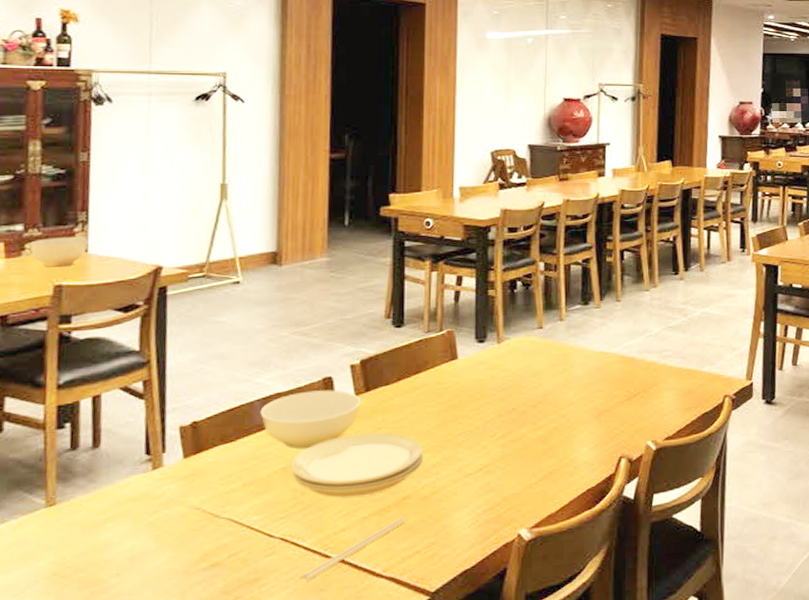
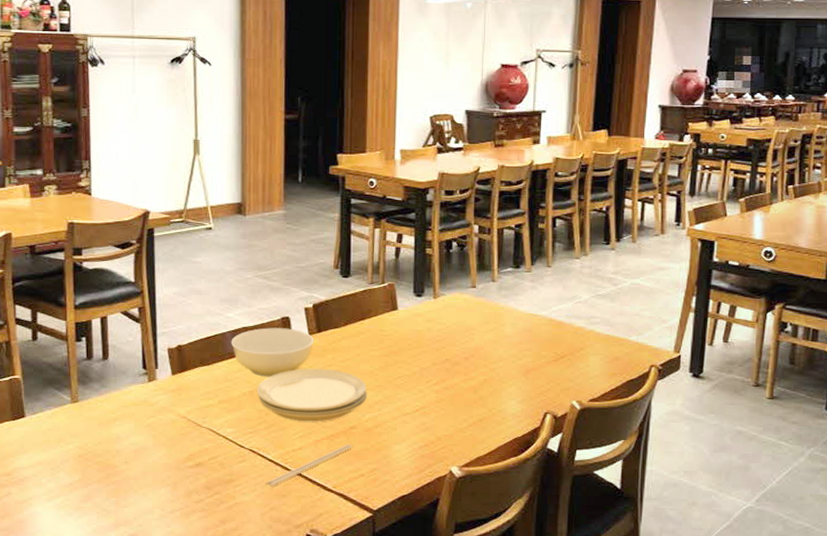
bowl: present [29,236,89,267] -> none [48,181,92,207]

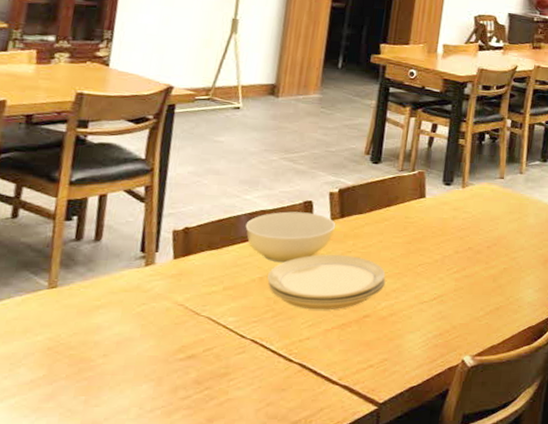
chopsticks: present [265,444,354,487] -> none [264,334,366,381]

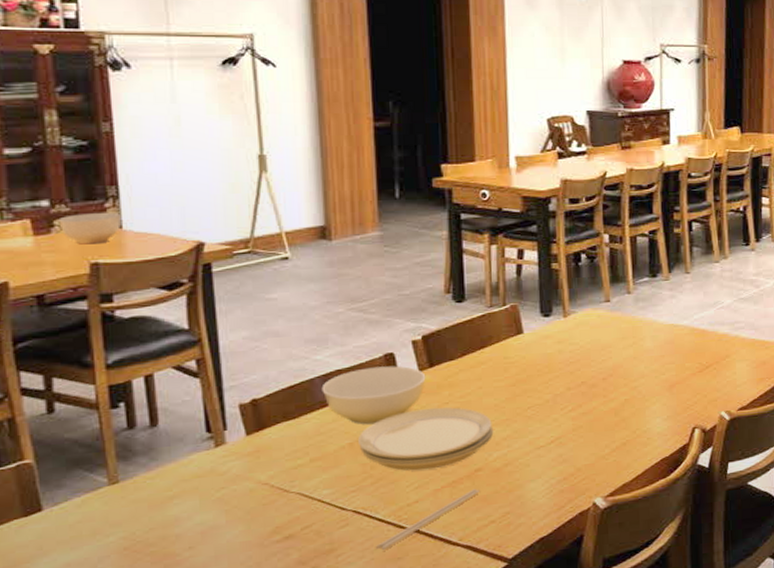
bowl: none [58,50,111,77] -> present [58,212,122,245]
chopsticks: none [264,334,366,381] -> present [375,489,481,551]

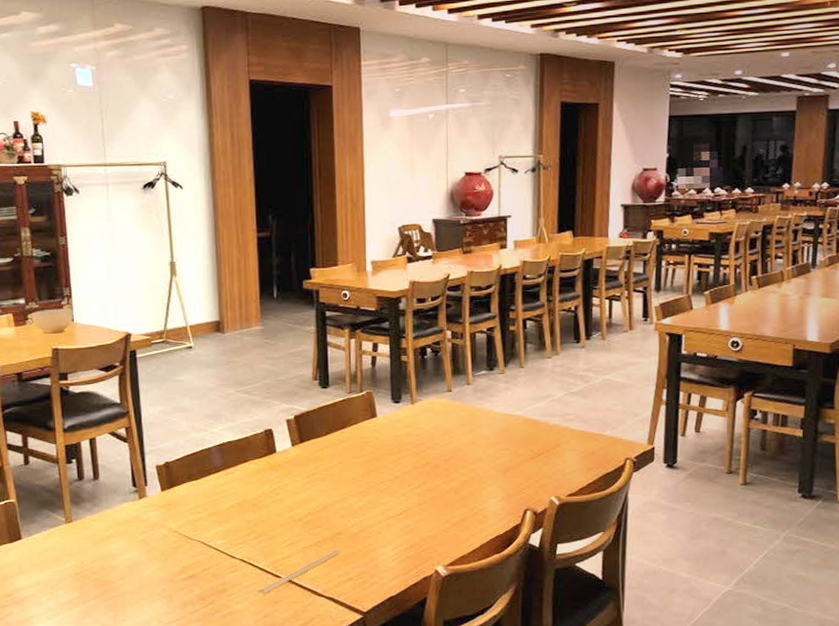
bowl: present [321,365,426,425] -> none [217,440,298,489]
plate: present [358,407,494,470] -> none [244,478,352,530]

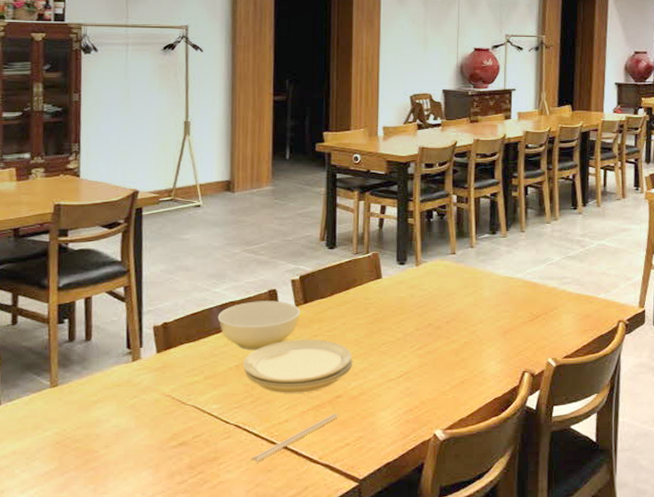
bowl: present [31,308,73,334] -> none [35,164,81,189]
bowl: none [217,440,298,489] -> present [218,301,301,350]
plate: none [244,478,352,530] -> present [243,339,353,393]

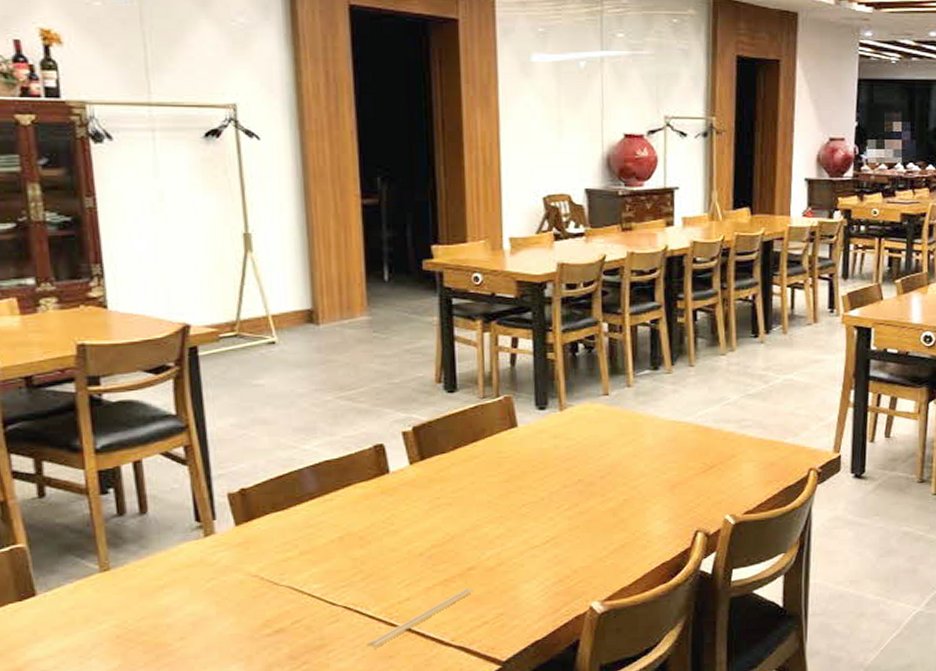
bowl: present [218,301,301,350] -> none [310,457,417,518]
plate: present [243,339,353,393] -> none [348,502,487,567]

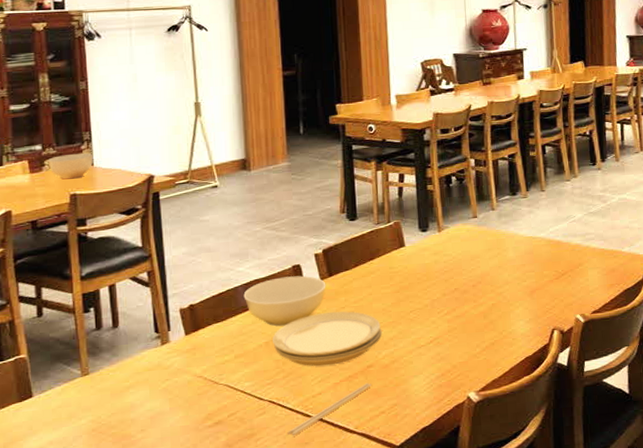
bowl: none [44,291,107,325] -> present [48,152,93,180]
bowl: none [310,457,417,518] -> present [243,275,326,326]
plate: none [348,502,487,567] -> present [273,311,382,366]

